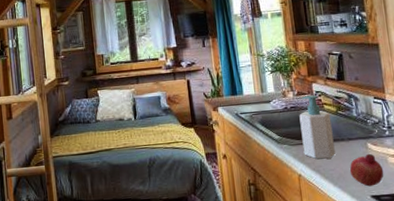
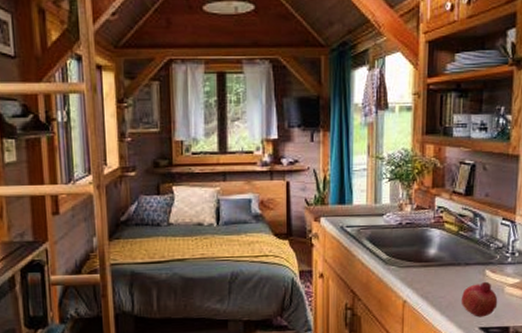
soap bottle: present [299,95,335,159] -> none [413,211,450,285]

